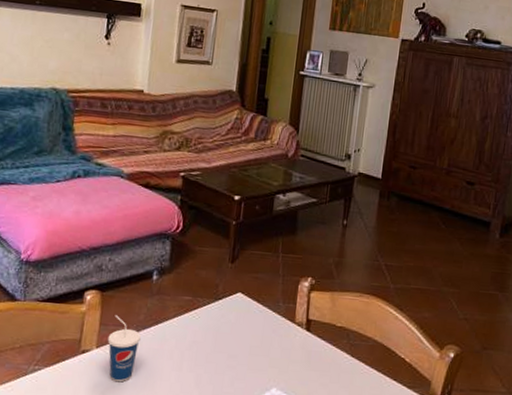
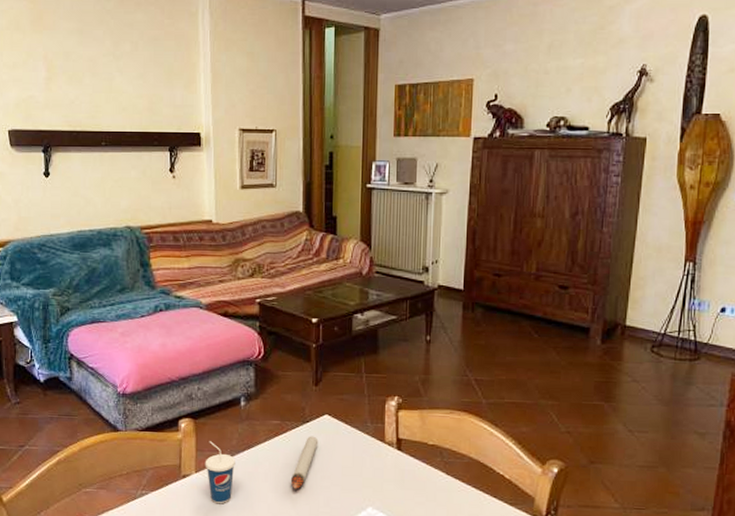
candle: none [196,313,229,368] -> present [290,436,319,489]

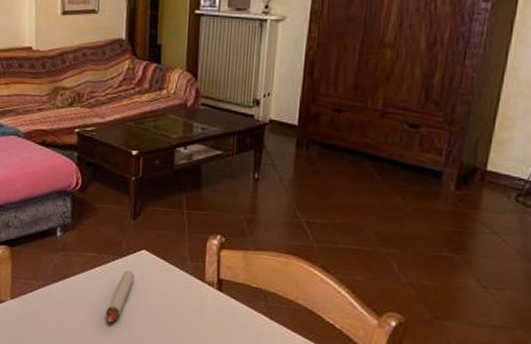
cup: present [205,441,235,504] -> none [20,269,50,332]

